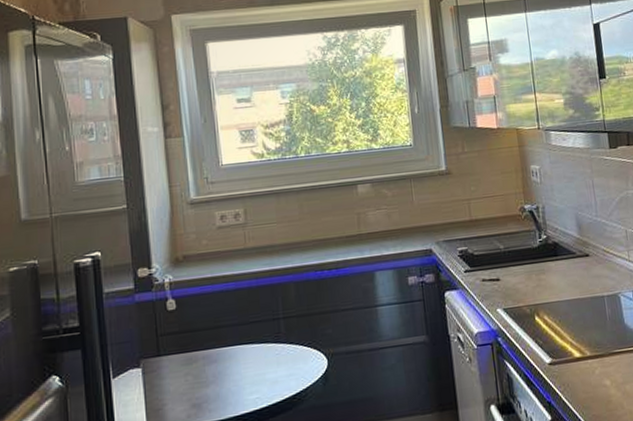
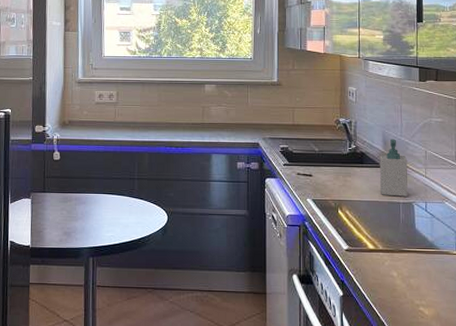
soap bottle: none [575,221,612,290] -> present [379,139,408,197]

